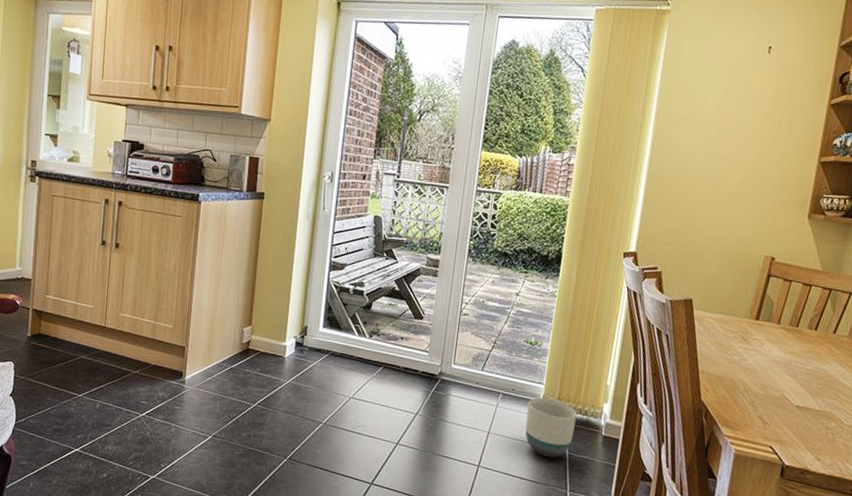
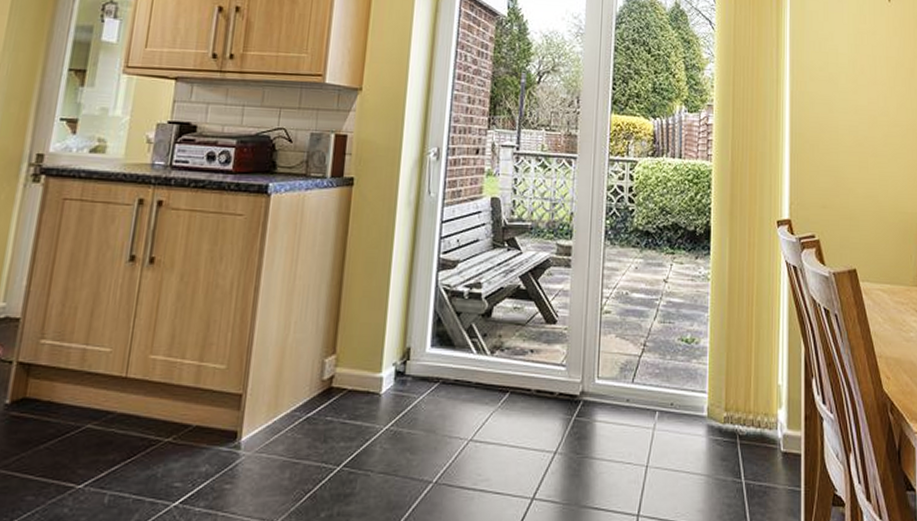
planter: present [525,397,577,458] -> none [690,410,749,491]

